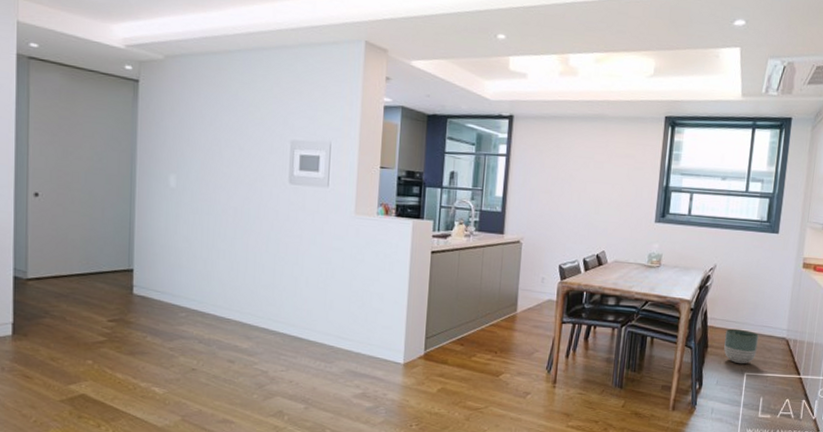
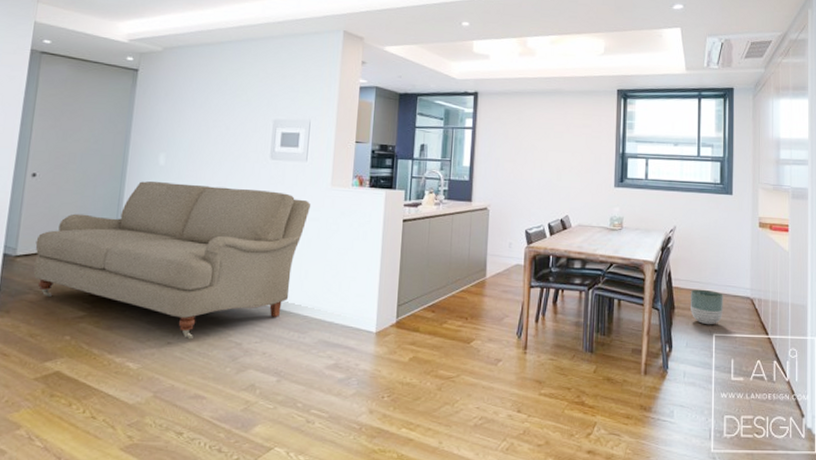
sofa: none [46,204,335,367] -> present [33,180,311,340]

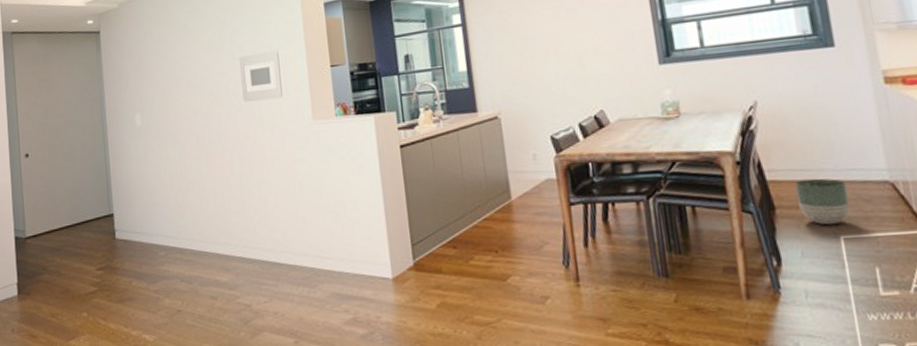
sofa: present [33,180,311,340] -> none [40,135,296,306]

